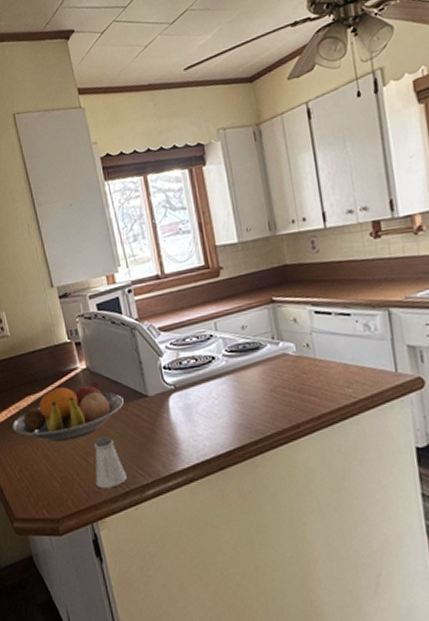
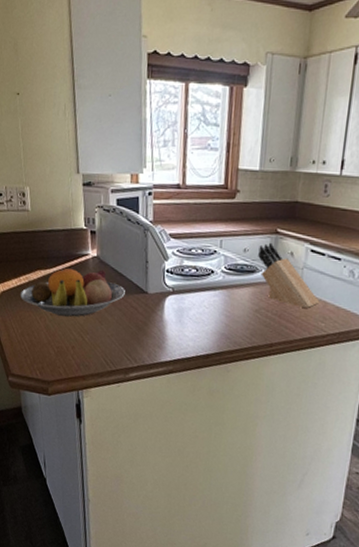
saltshaker: present [94,436,128,489] -> none [87,320,116,365]
knife block: none [257,313,340,377] -> present [258,242,320,308]

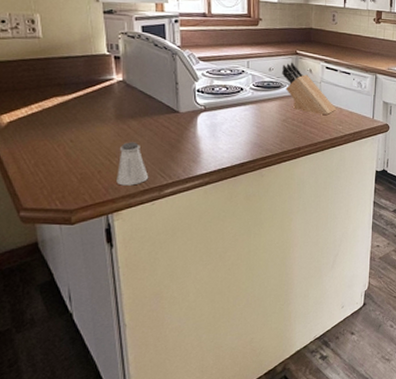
fruit bowl: present [19,266,125,317] -> none [31,91,155,142]
saltshaker: none [87,320,116,365] -> present [116,142,149,186]

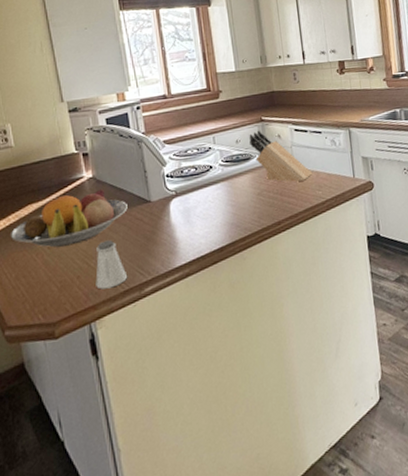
fruit bowl: none [31,91,155,142] -> present [10,188,128,248]

